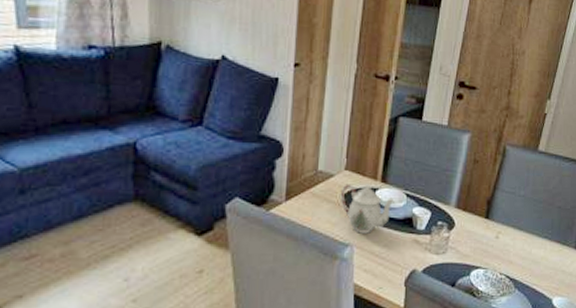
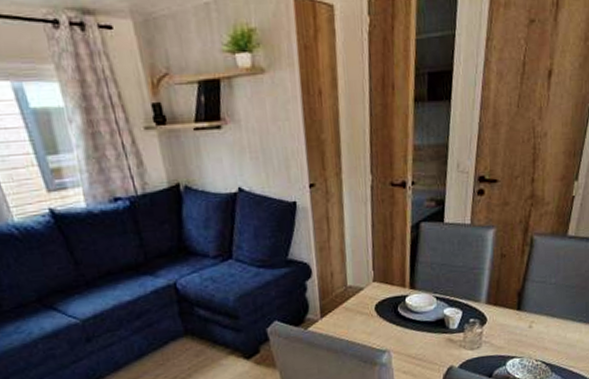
teapot: present [340,182,394,234] -> none [371,291,425,340]

